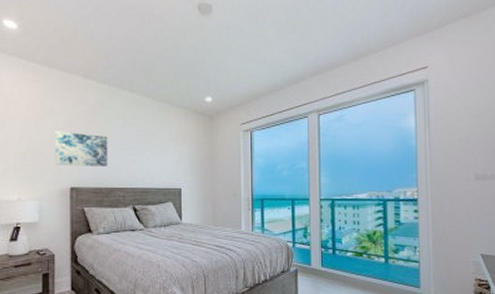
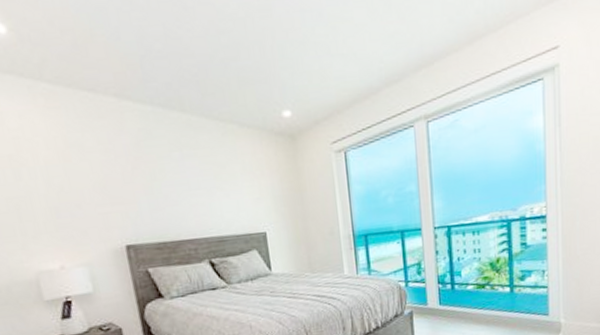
wall art: present [55,131,108,167] -> none [91,173,170,220]

